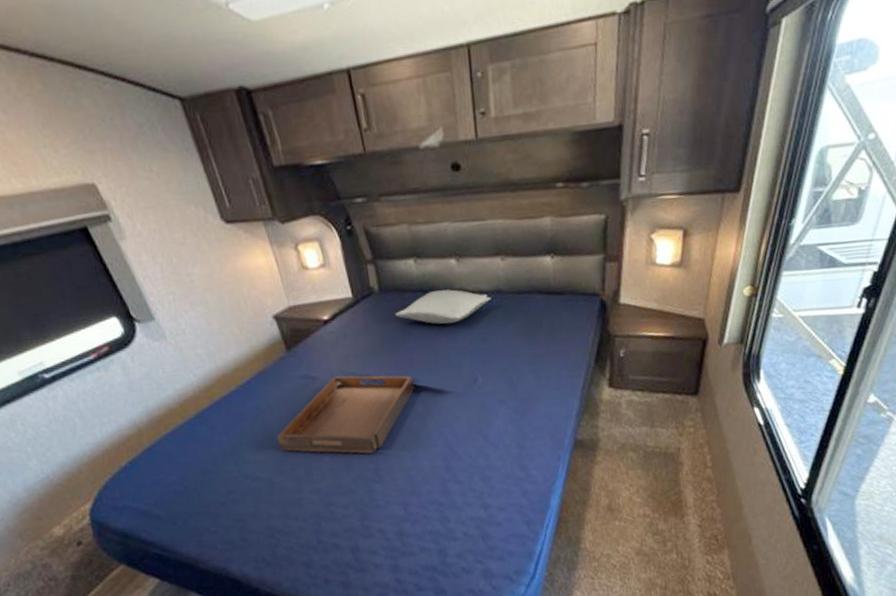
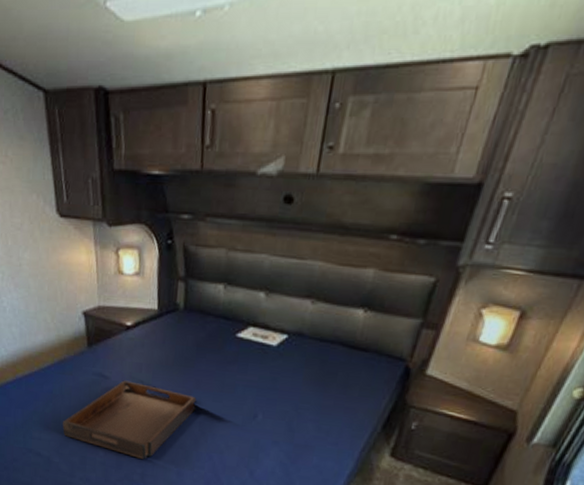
pillow: present [395,289,491,324] -> none [194,320,291,356]

